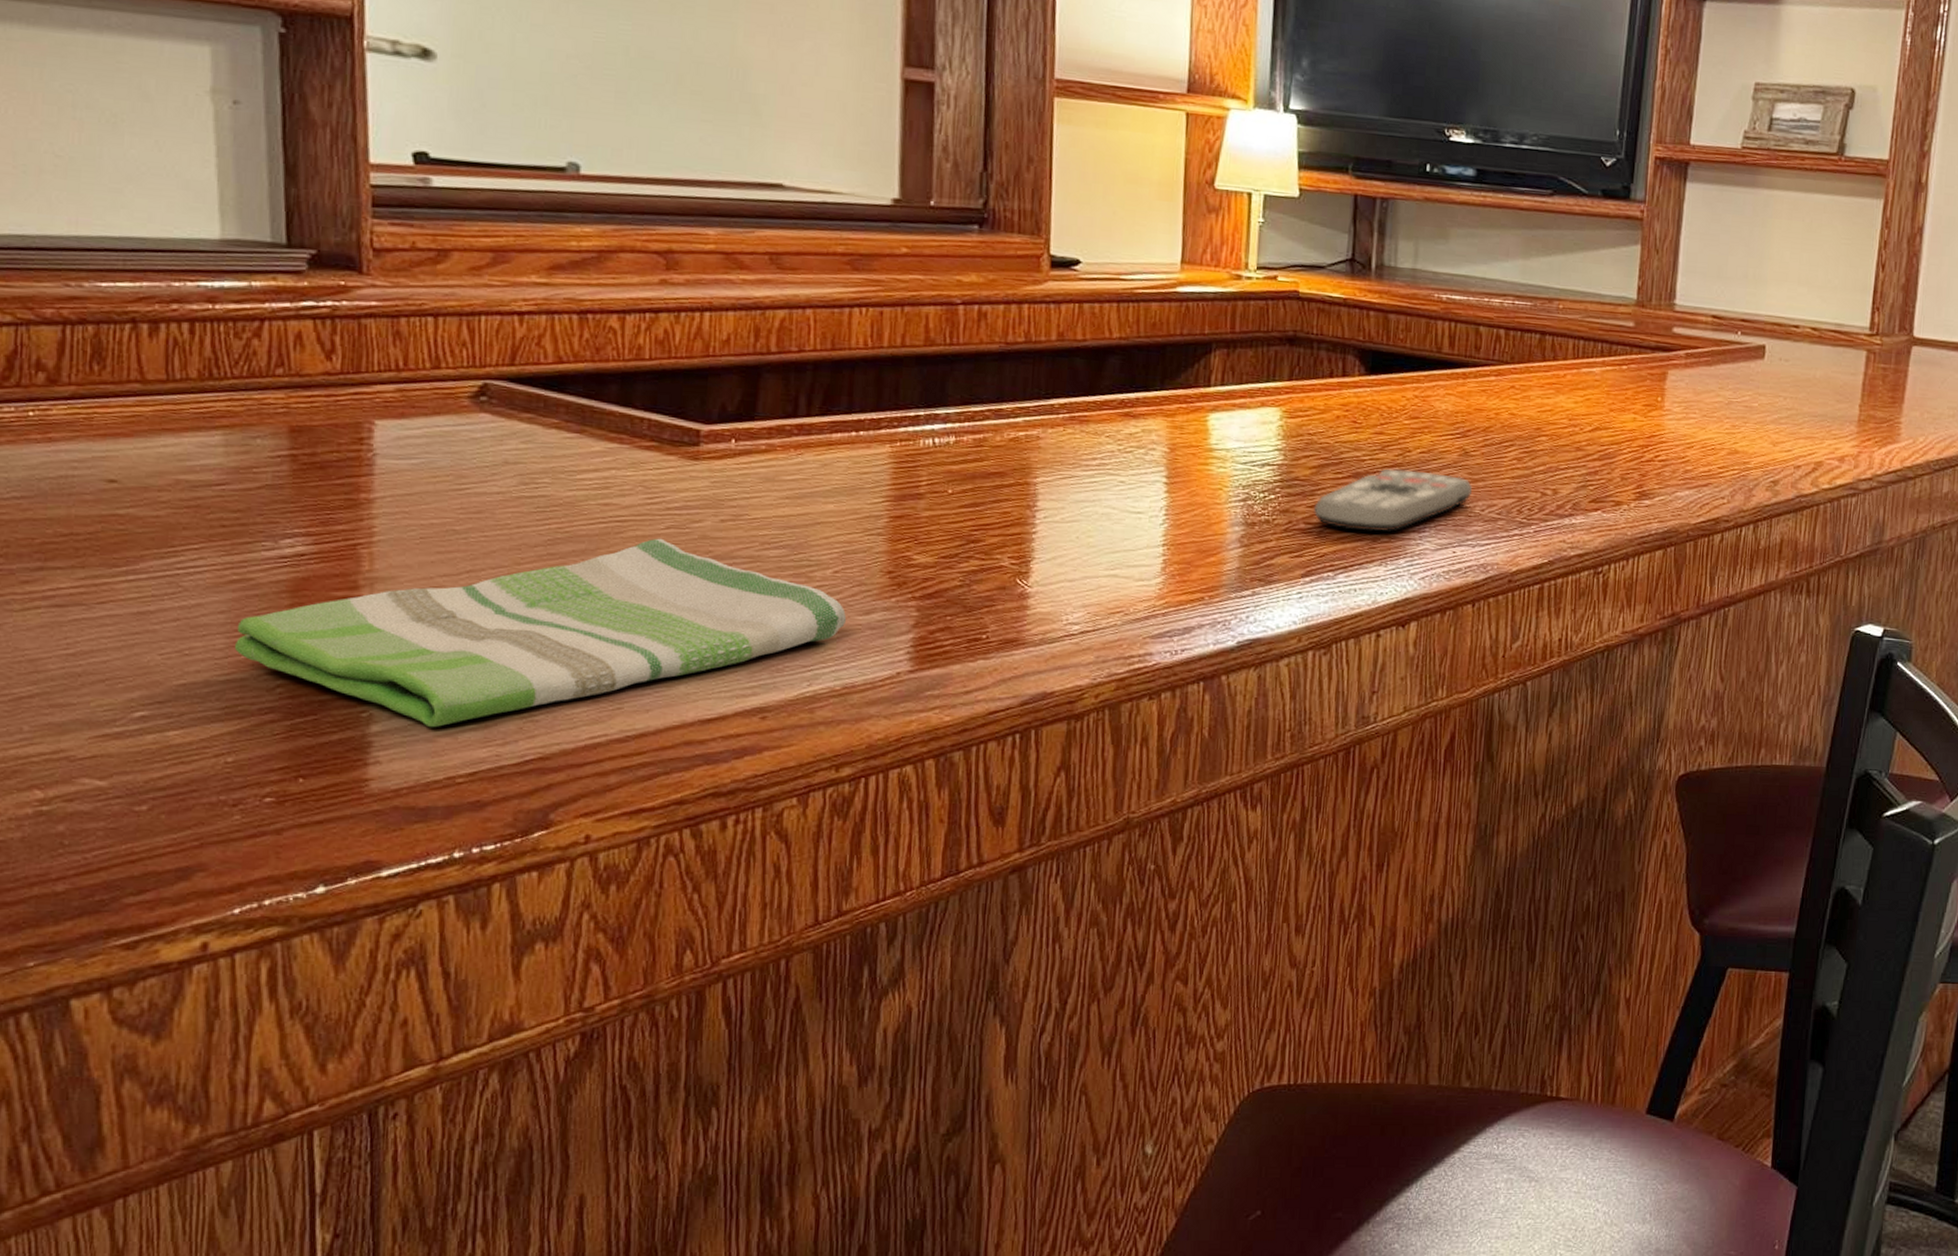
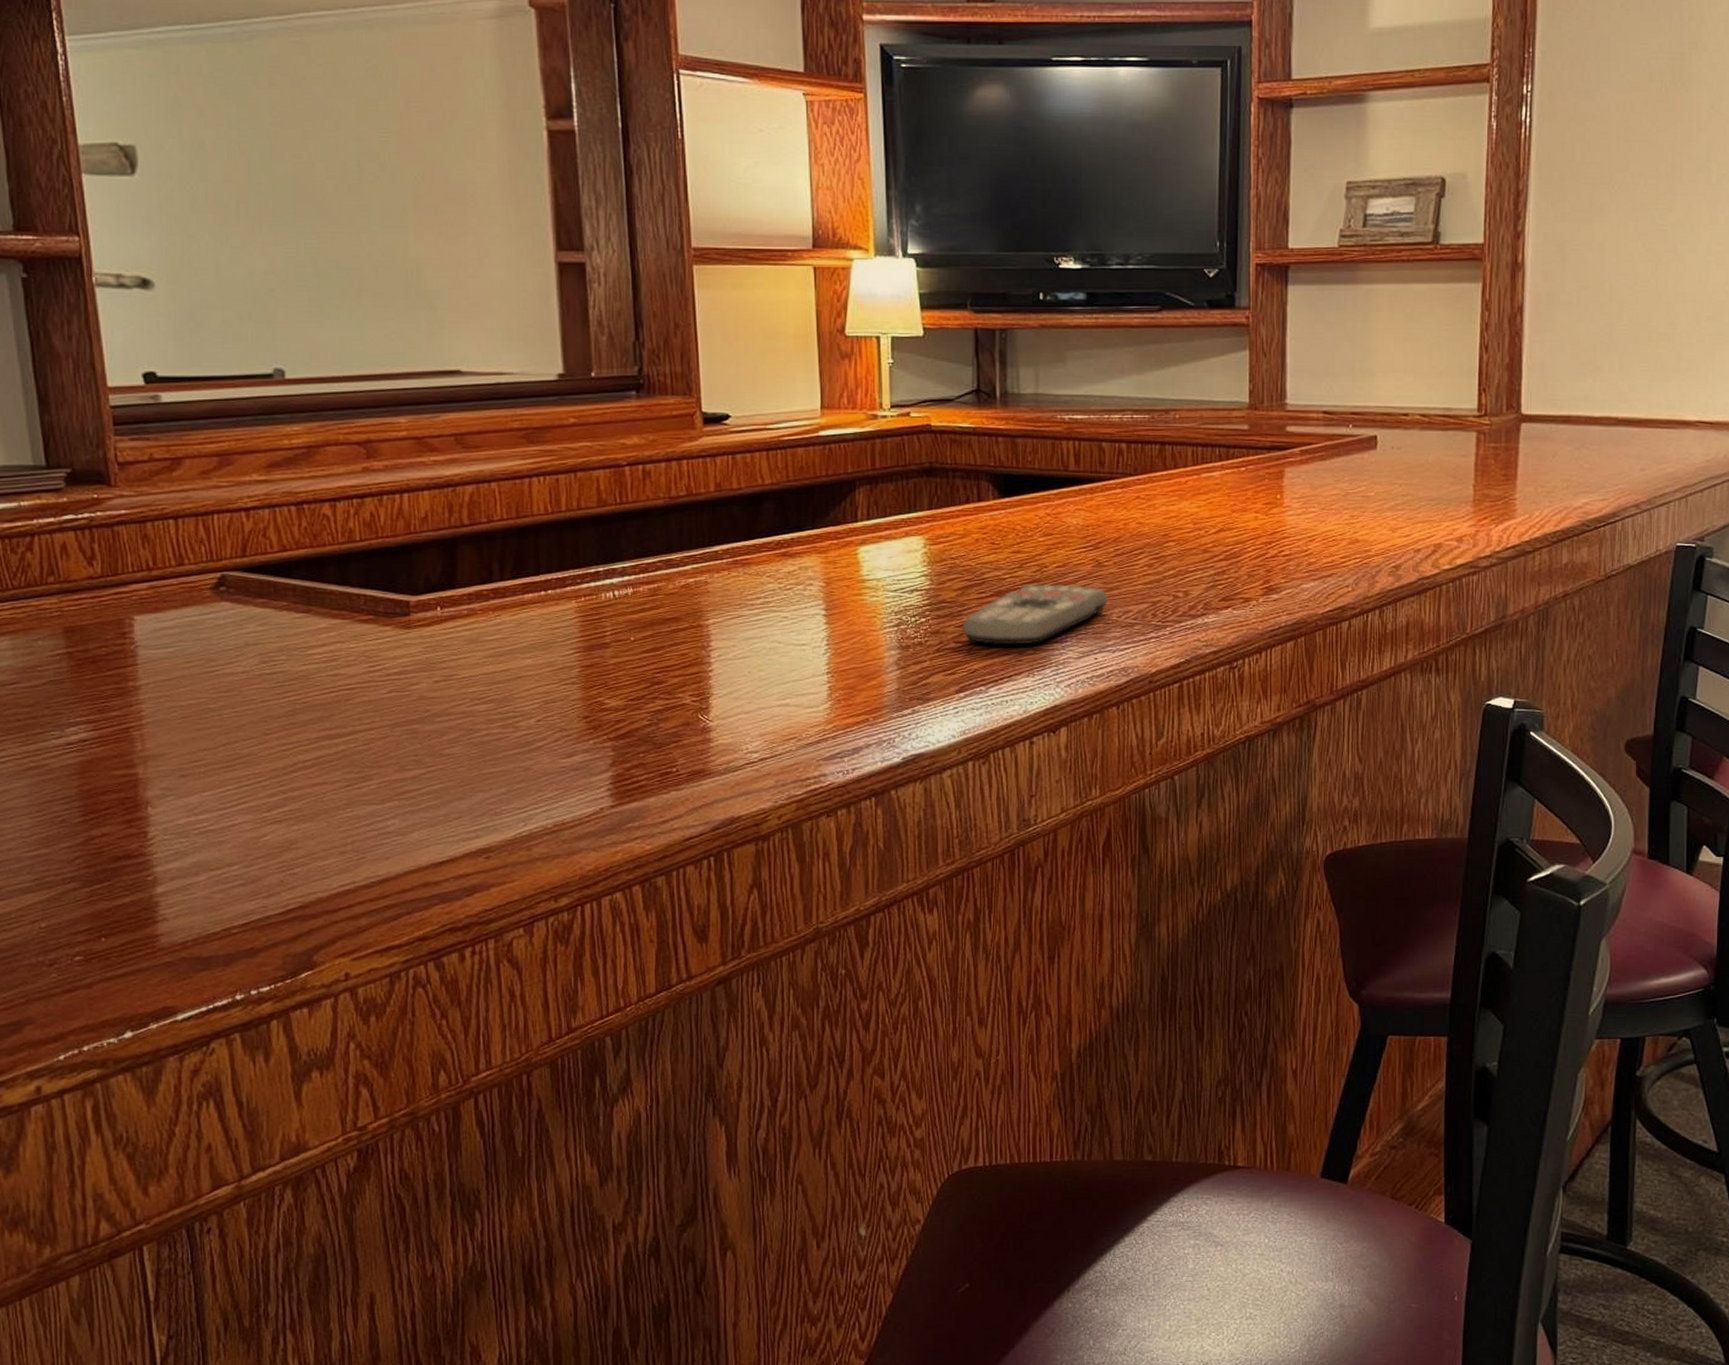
dish towel: present [234,538,847,728] -> none [37,702,552,886]

